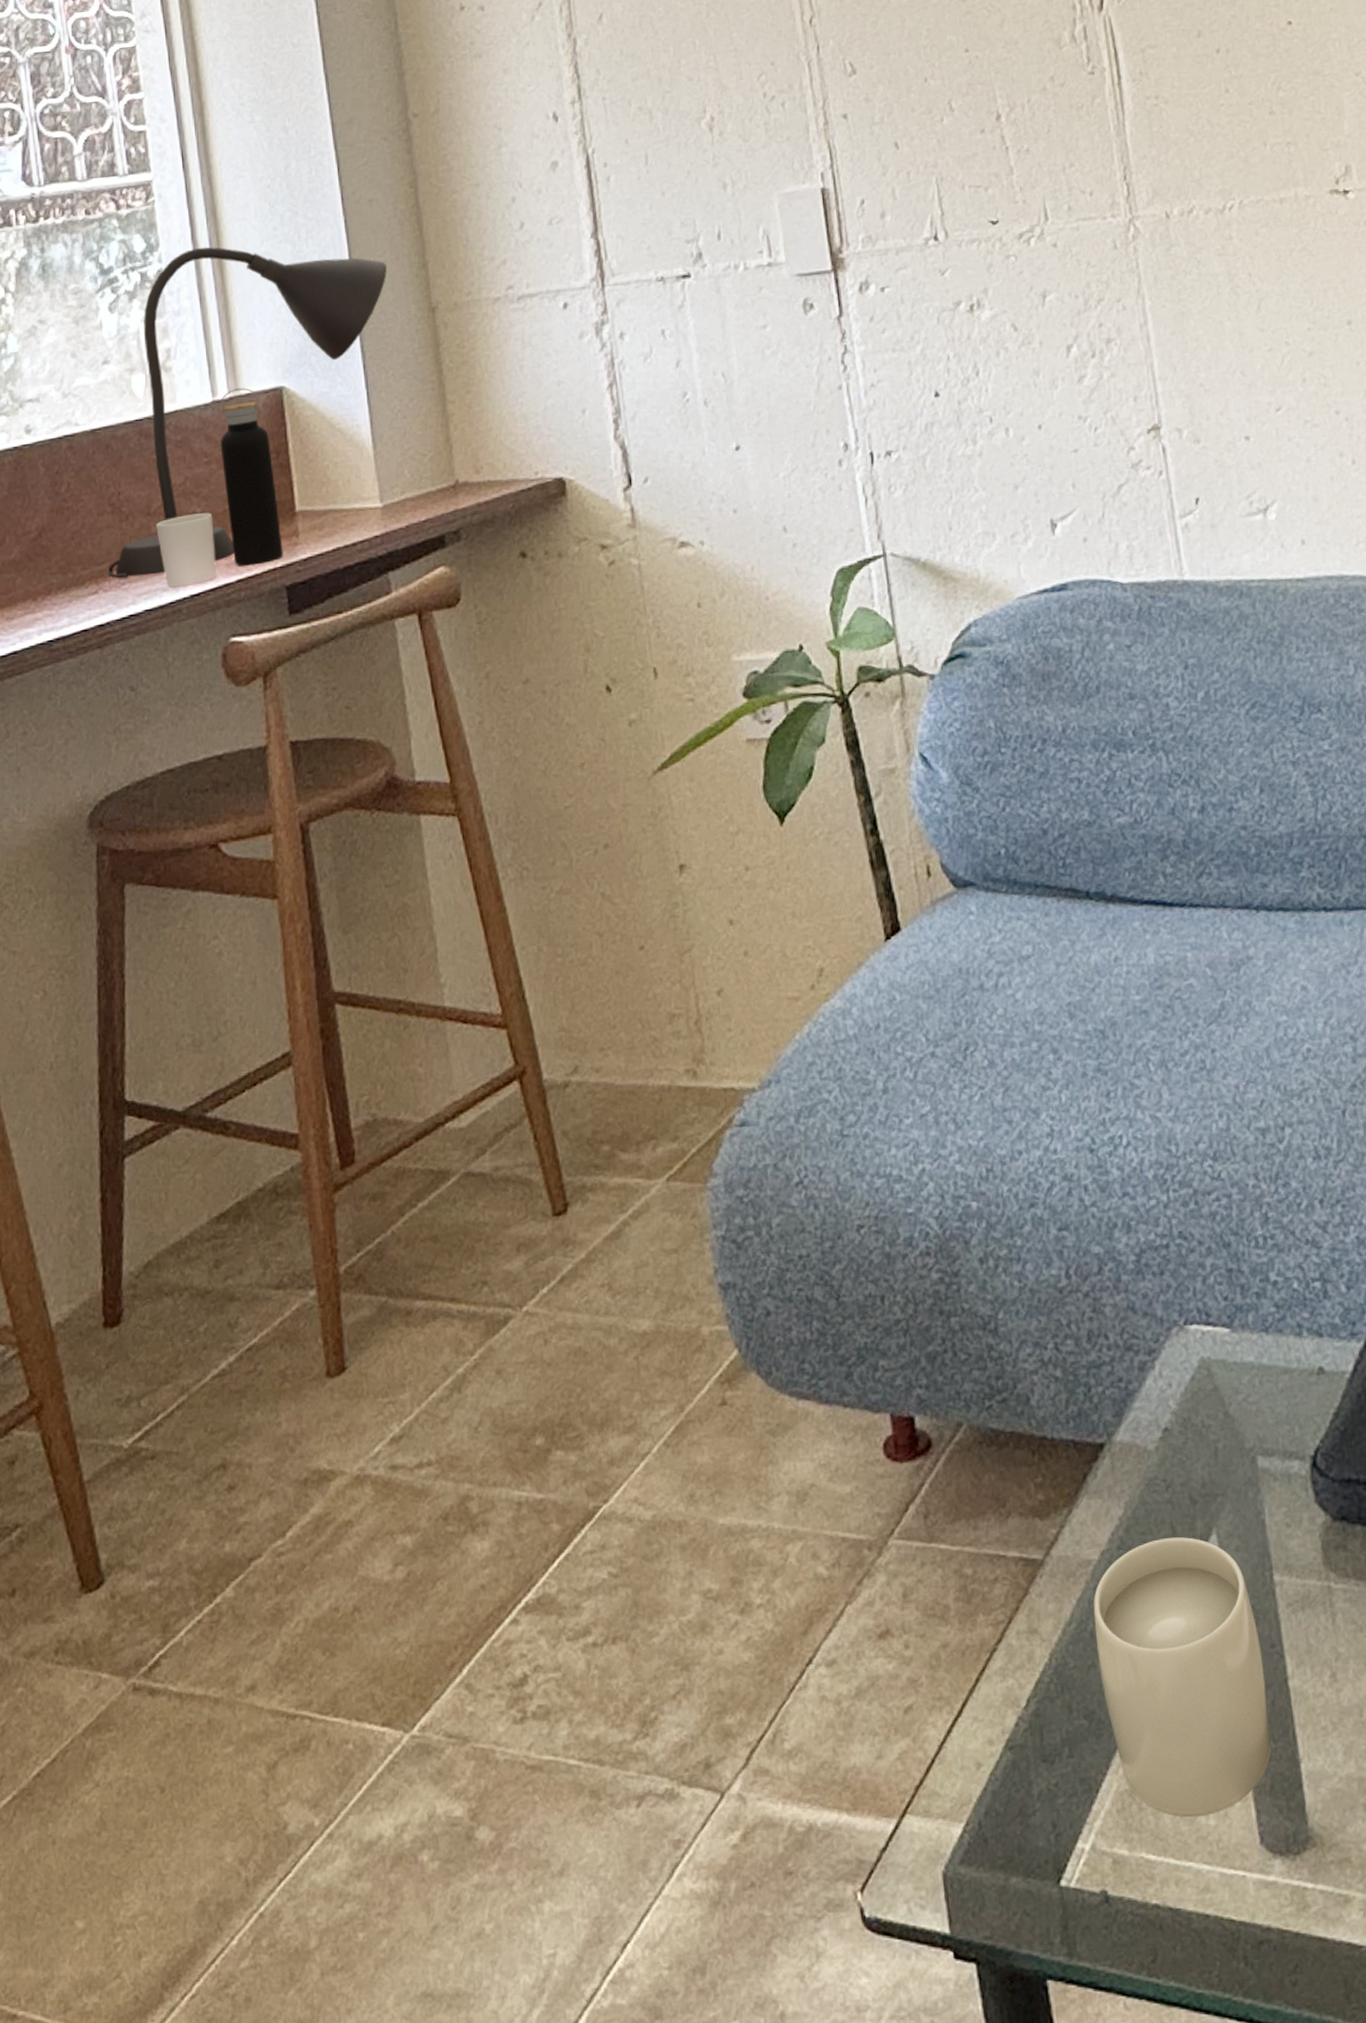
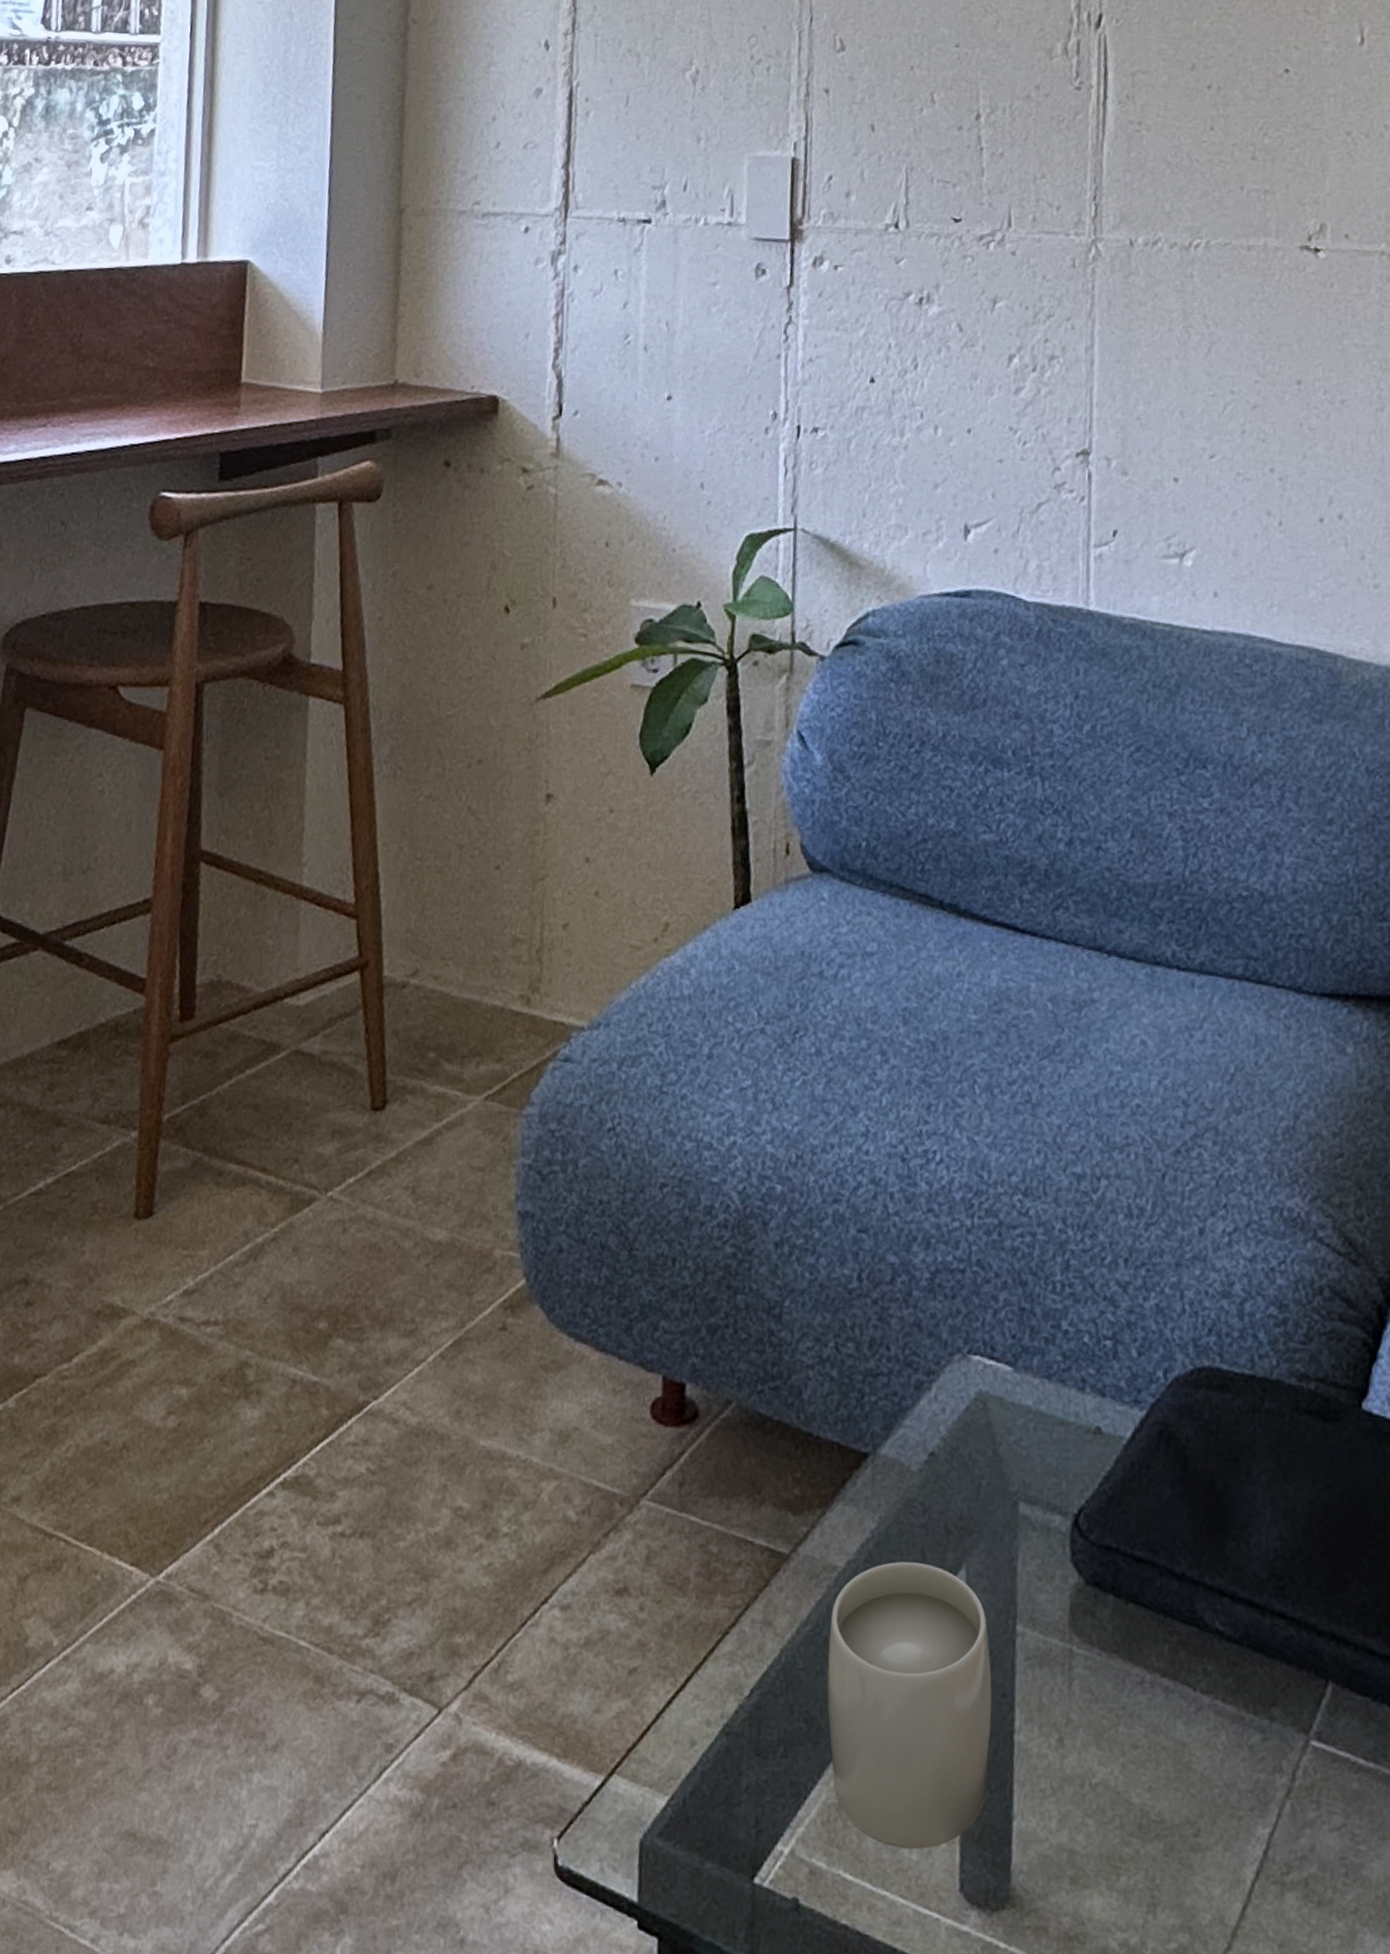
desk lamp: present [108,246,387,579] -> none [58,114,364,419]
mug: present [156,512,216,588] -> none [109,367,164,436]
water bottle: present [220,388,284,566] -> none [176,255,228,426]

